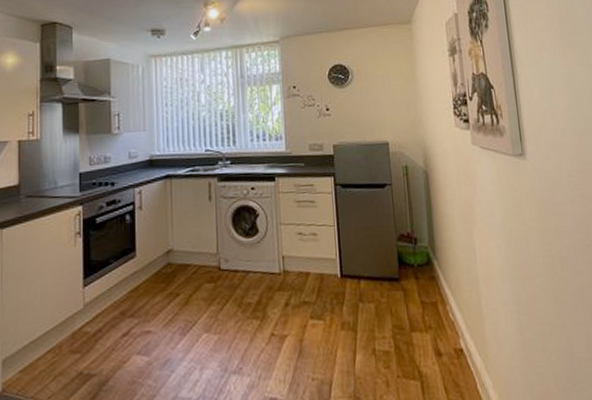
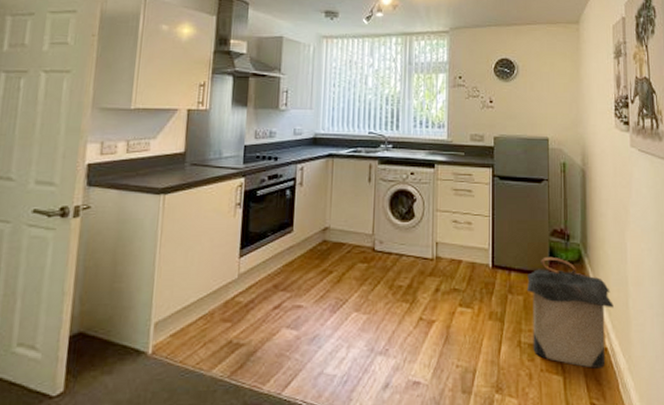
laundry hamper: none [377,261,466,371] -> present [526,256,614,368]

